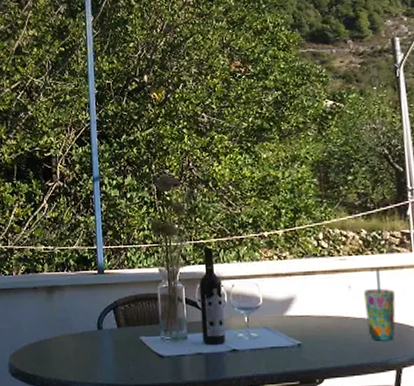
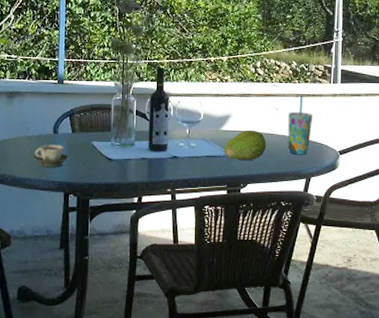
cup: none [78,342,116,368] -> present [33,144,69,167]
fruit: none [291,313,343,350] -> present [224,130,267,160]

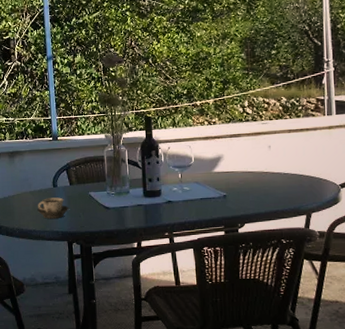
fruit: present [224,130,267,160] -> none [218,169,262,200]
cup: present [287,95,313,155] -> none [282,130,309,191]

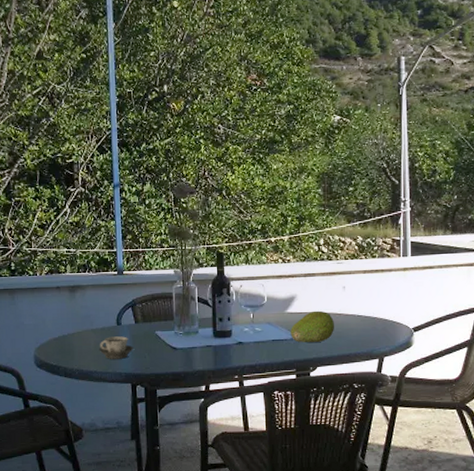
fruit: none [218,169,262,200] -> present [290,310,335,342]

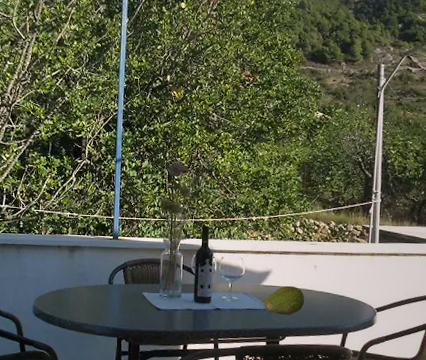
cup: present [99,336,134,359] -> none [91,294,122,315]

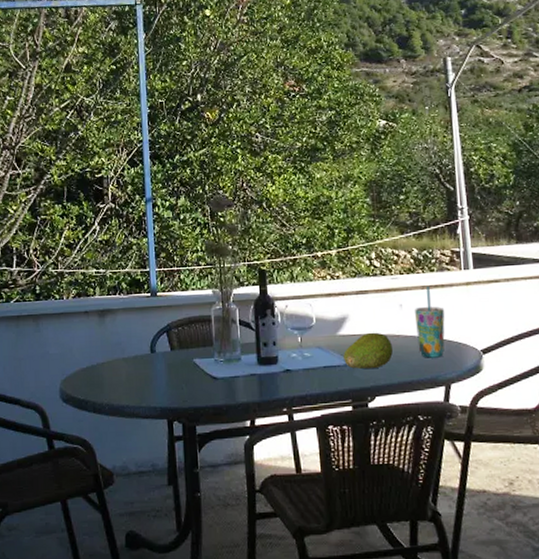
cup: none [325,254,351,311] -> present [415,287,445,358]

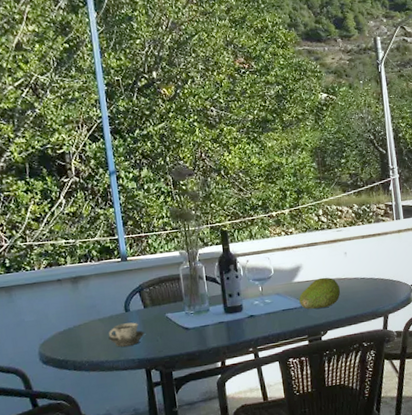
cup: none [131,365,169,392] -> present [108,322,145,347]
cup: present [415,287,445,358] -> none [357,236,383,295]

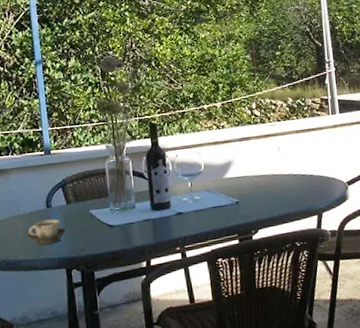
fruit: present [299,277,341,310] -> none [230,173,274,207]

